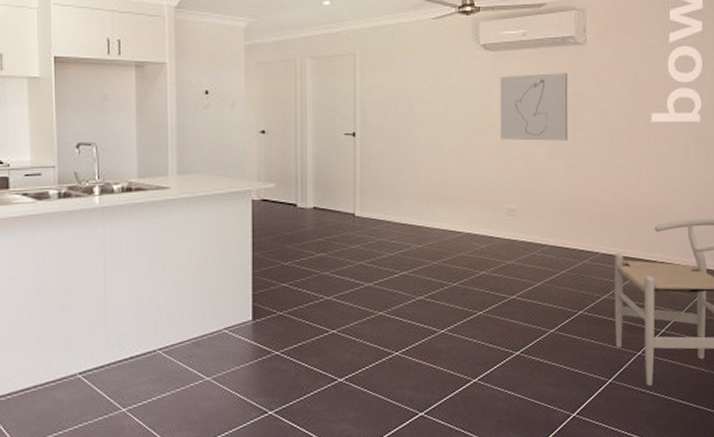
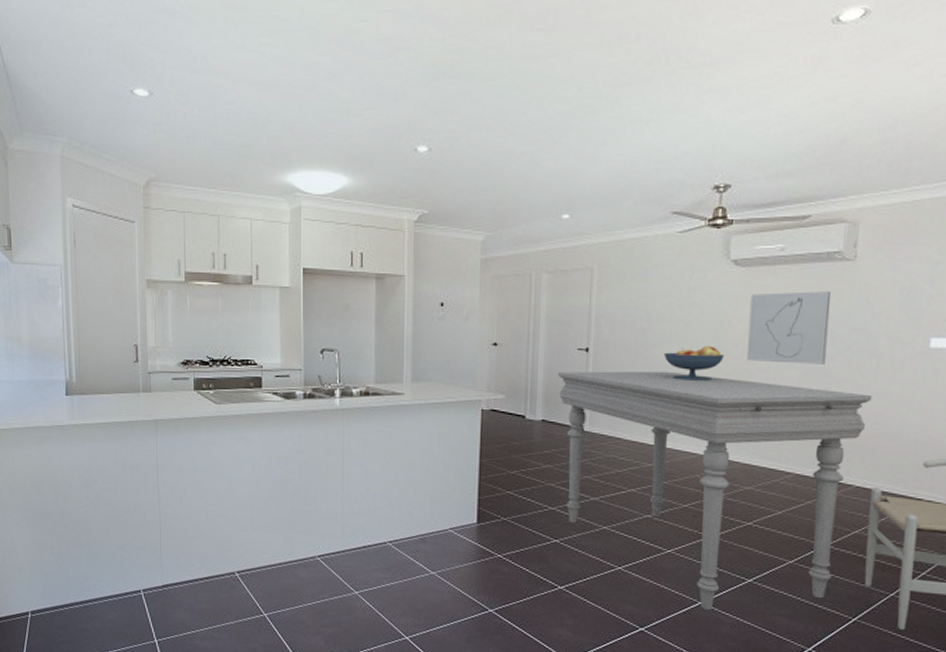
dining table: none [326,152,609,387] -> present [557,371,872,610]
fruit bowl: none [425,126,481,161] -> present [663,345,724,381]

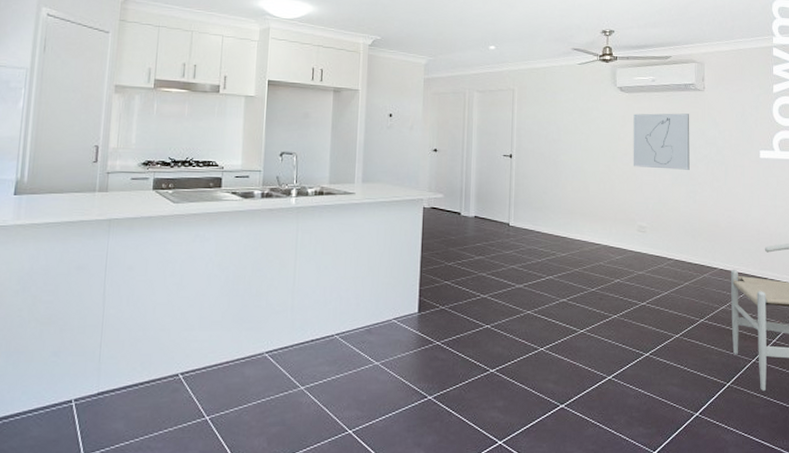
dining table: present [557,371,872,610] -> none [487,174,725,384]
fruit bowl: present [663,345,724,381] -> none [571,154,617,183]

